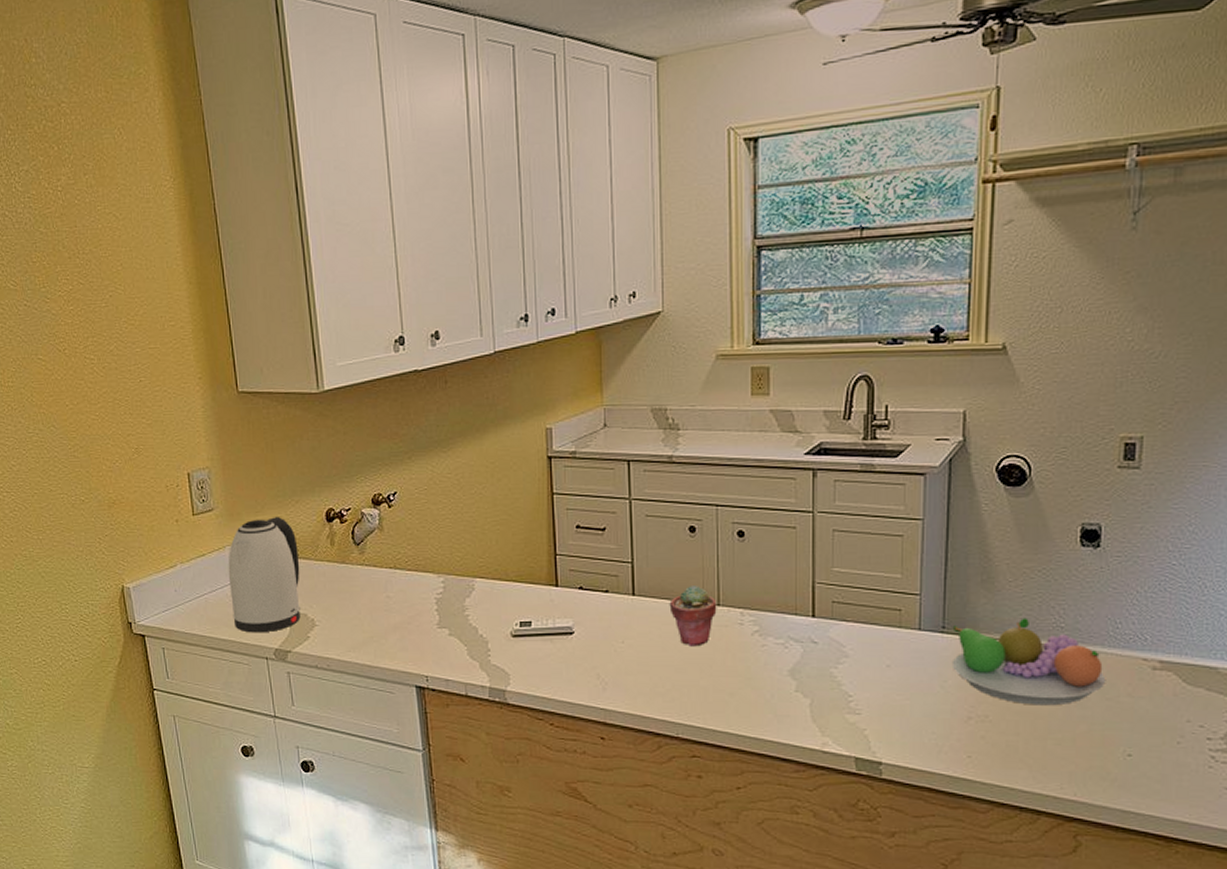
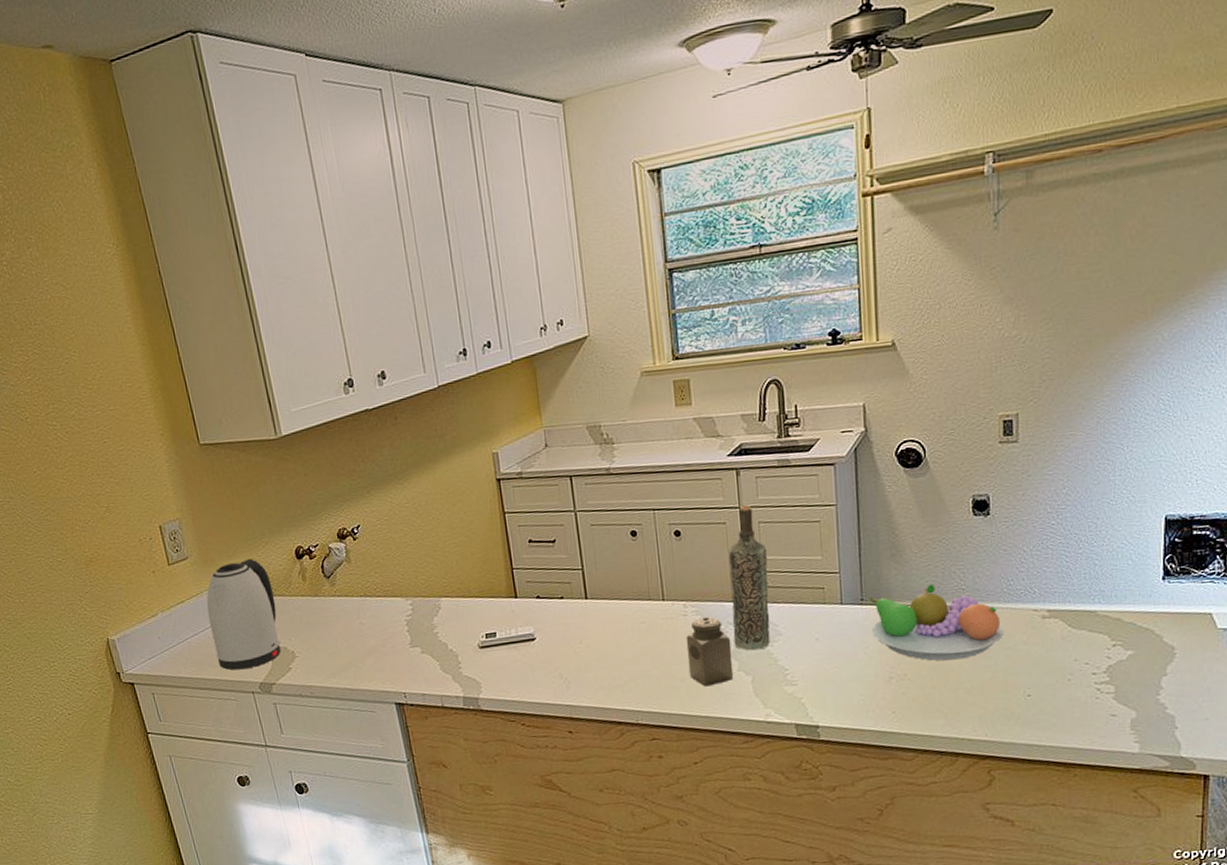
potted succulent: present [669,586,717,647] -> none [619,584,663,641]
salt shaker: none [740,629,790,705] -> present [686,617,734,687]
bottle: none [793,510,840,671] -> present [728,505,770,651]

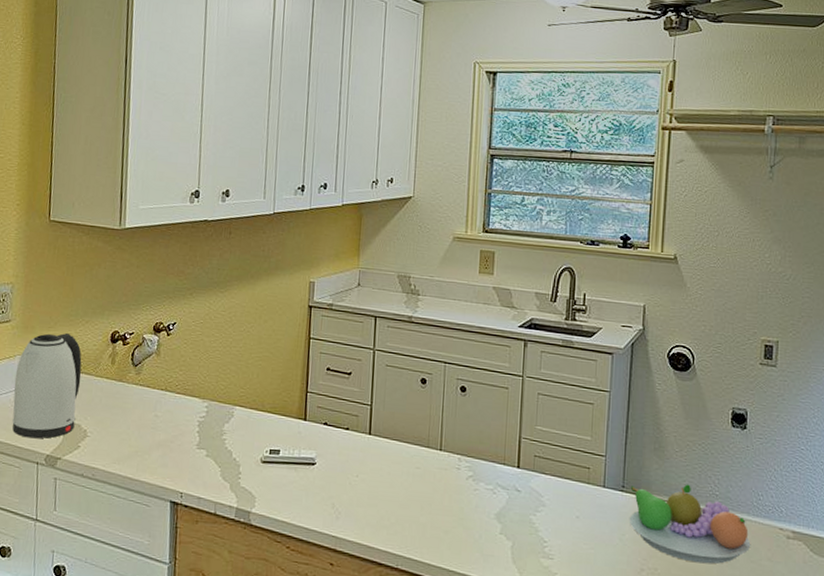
salt shaker: present [686,617,734,687] -> none [453,474,497,544]
bottle: present [728,505,770,651] -> none [500,375,543,517]

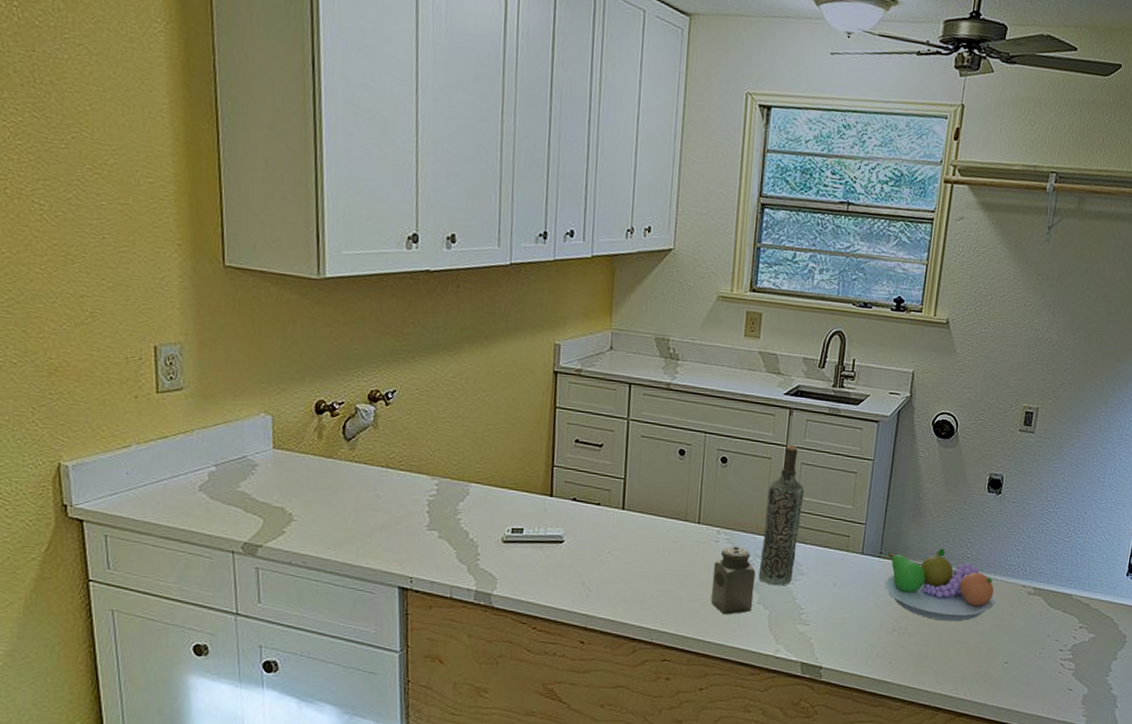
kettle: present [12,333,82,439] -> none [194,403,281,525]
salt shaker: none [453,474,497,544] -> present [710,546,756,615]
bottle: none [500,375,543,517] -> present [758,444,805,586]

